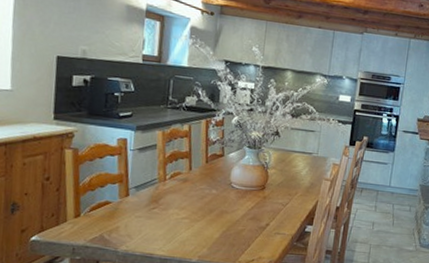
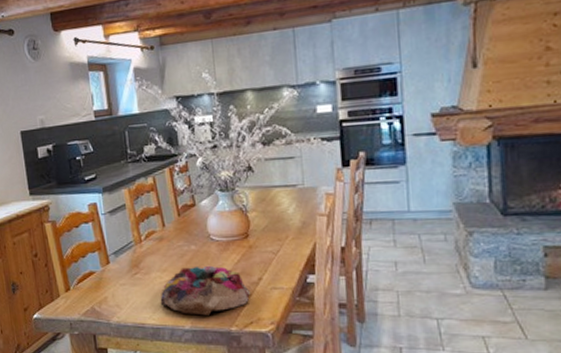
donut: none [172,207,257,251] -> present [160,265,250,316]

